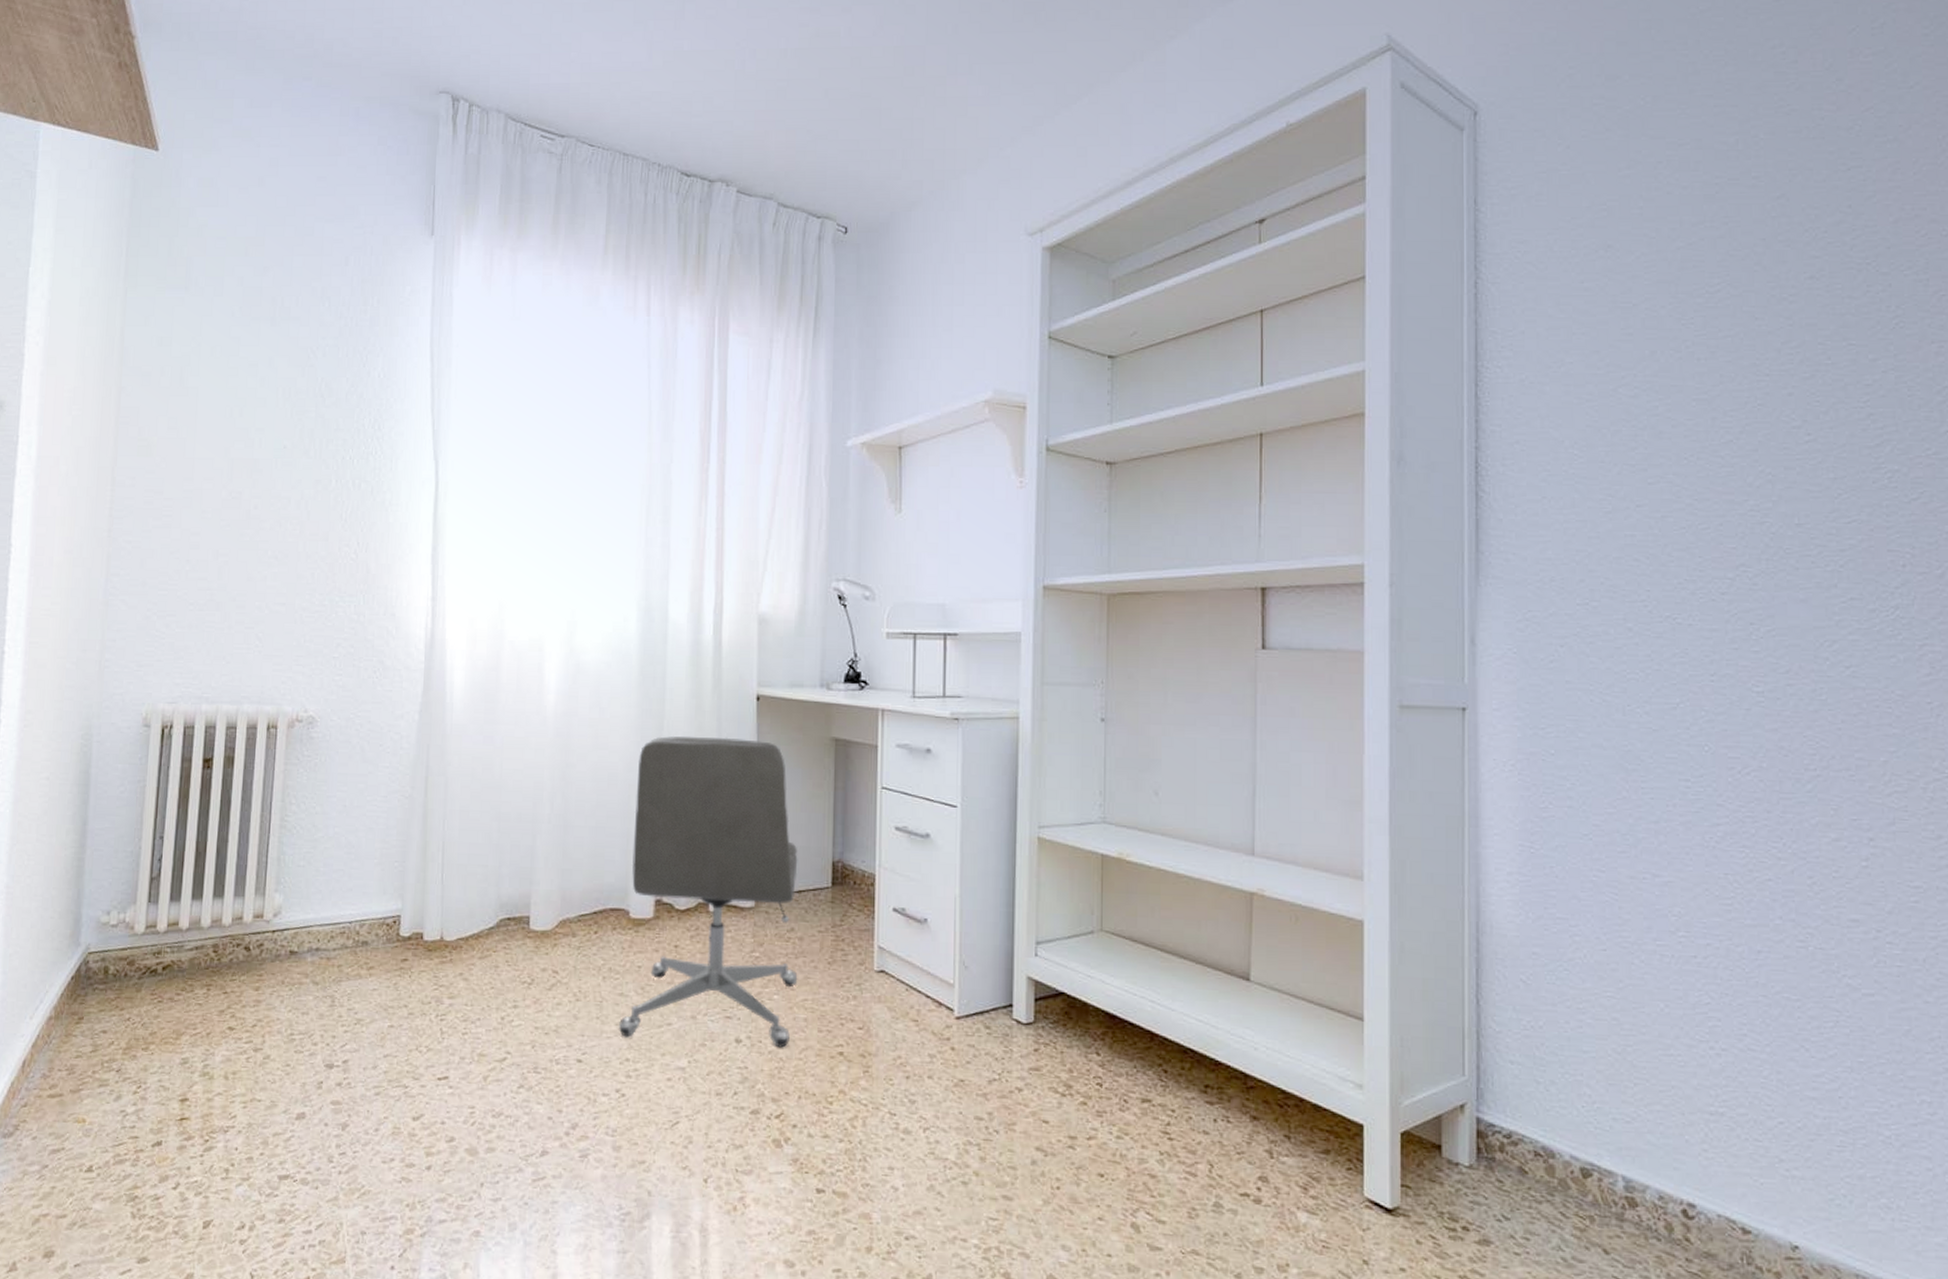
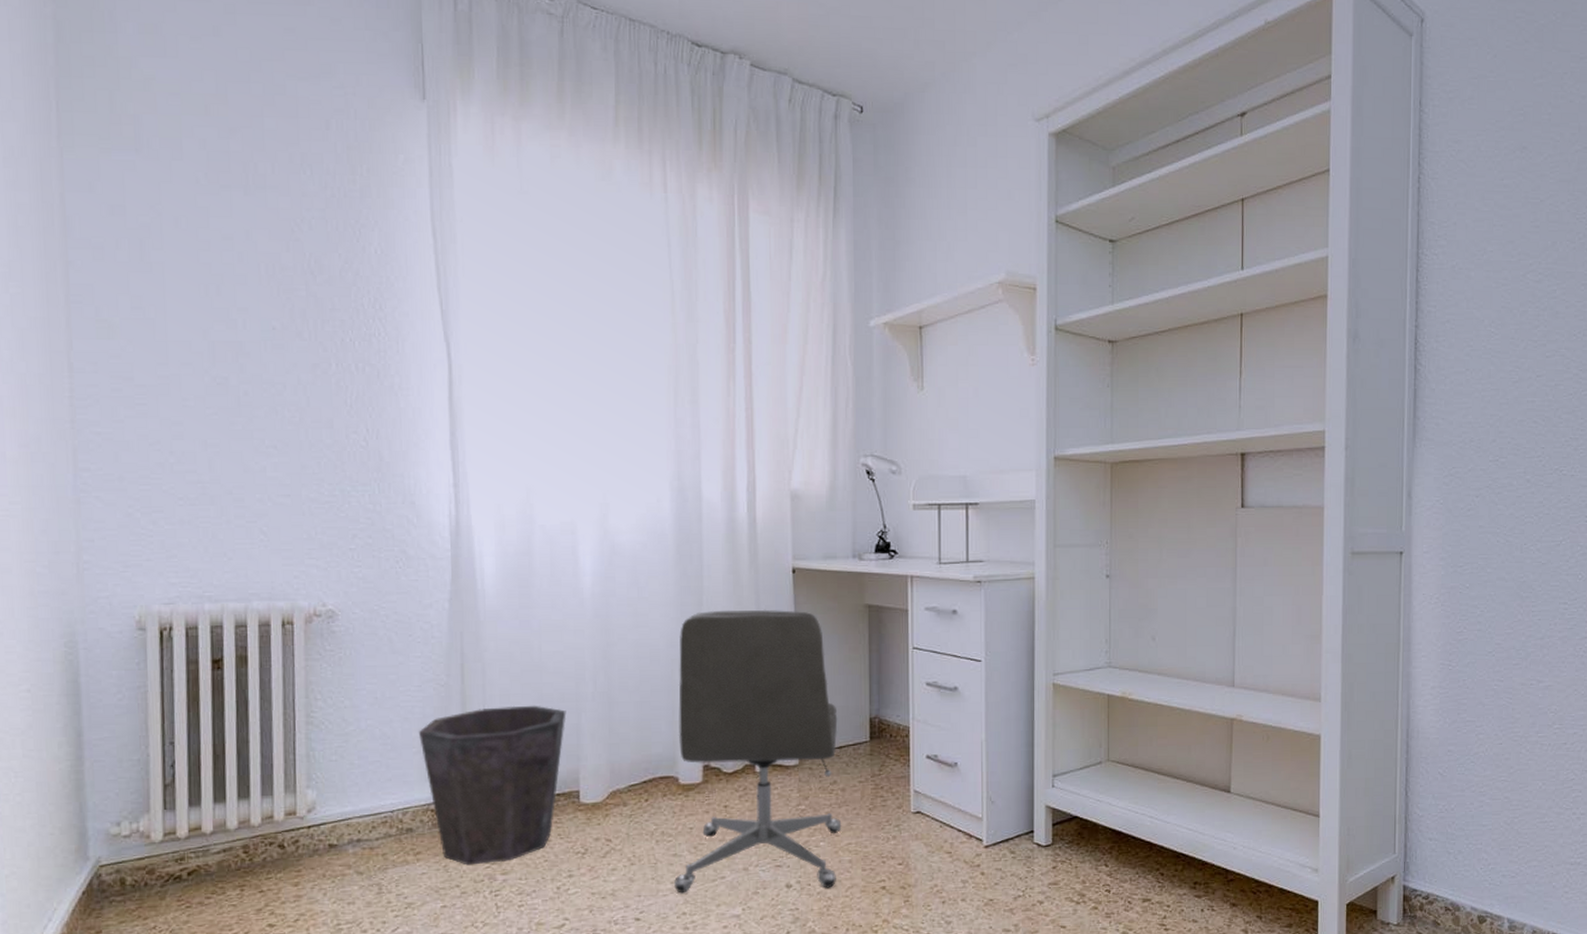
waste bin: none [381,822,522,986] -> present [419,705,567,866]

